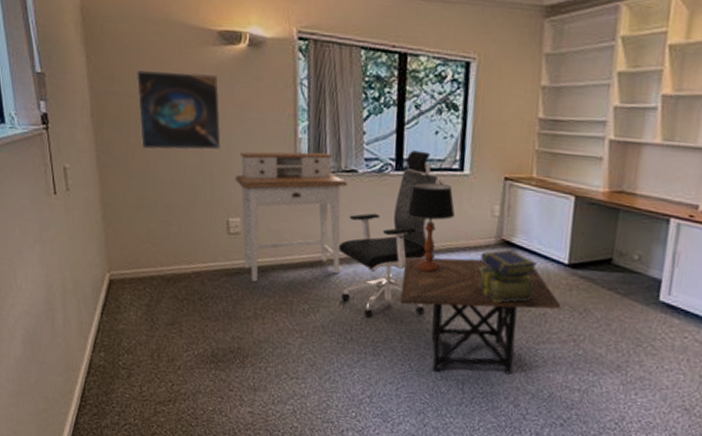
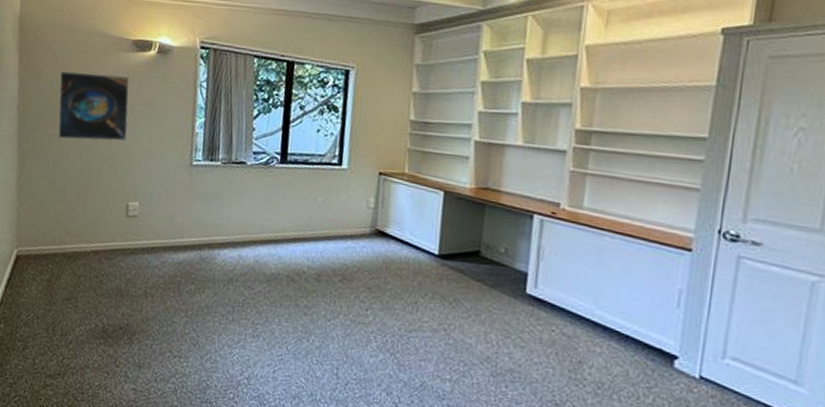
desk: present [235,152,347,282] -> none [137,143,237,262]
office chair: present [338,150,445,318] -> none [225,146,325,300]
side table: present [400,256,562,375] -> none [280,242,433,362]
table lamp: present [406,182,456,273] -> none [289,175,334,259]
stack of books: present [478,249,537,303] -> none [353,239,409,290]

